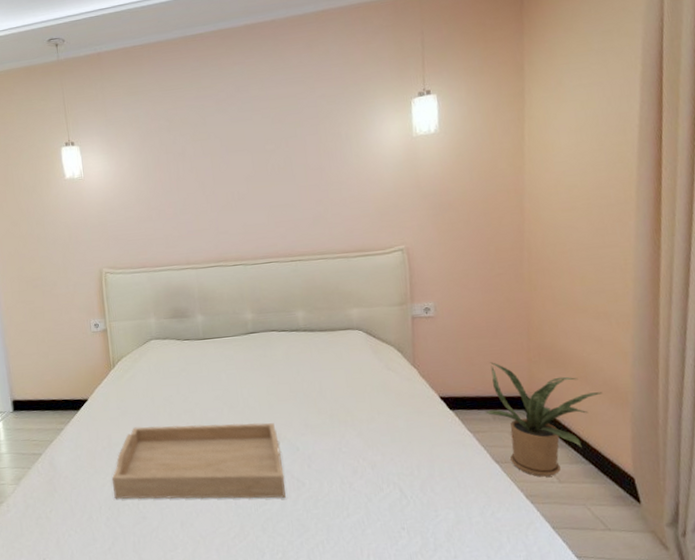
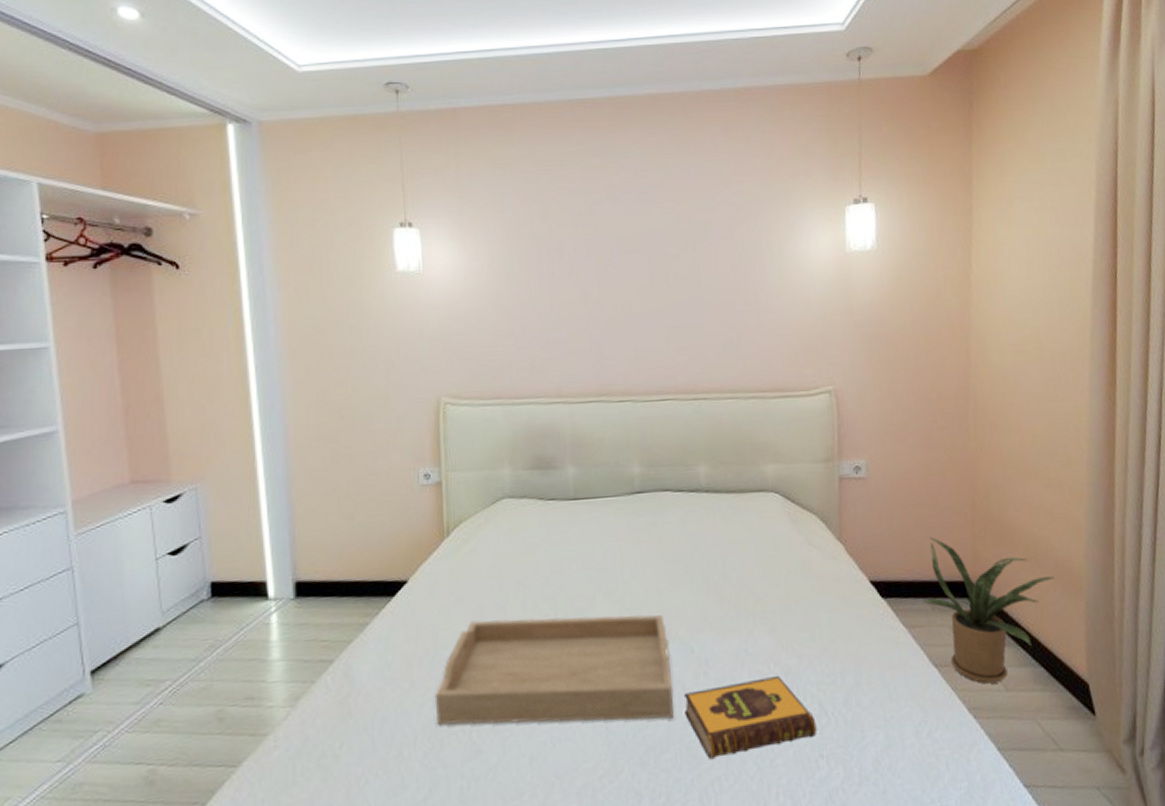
hardback book: none [292,469,399,529] -> present [683,676,817,760]

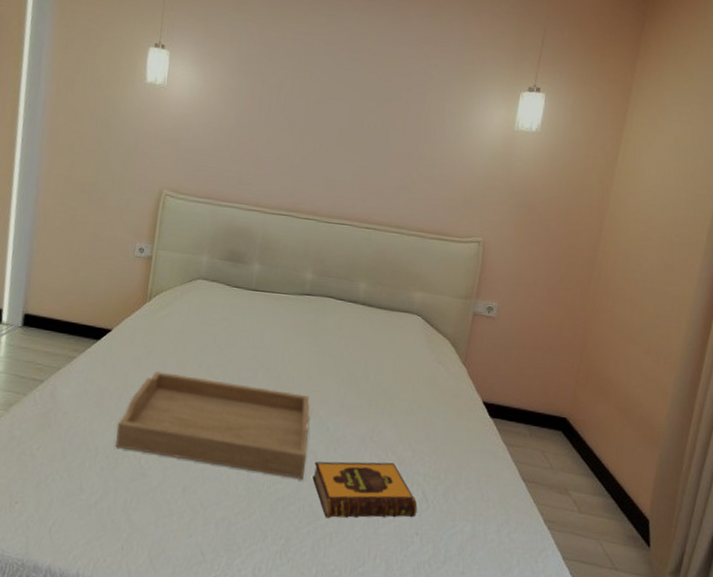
house plant: present [922,537,1055,684] -> none [523,376,638,505]

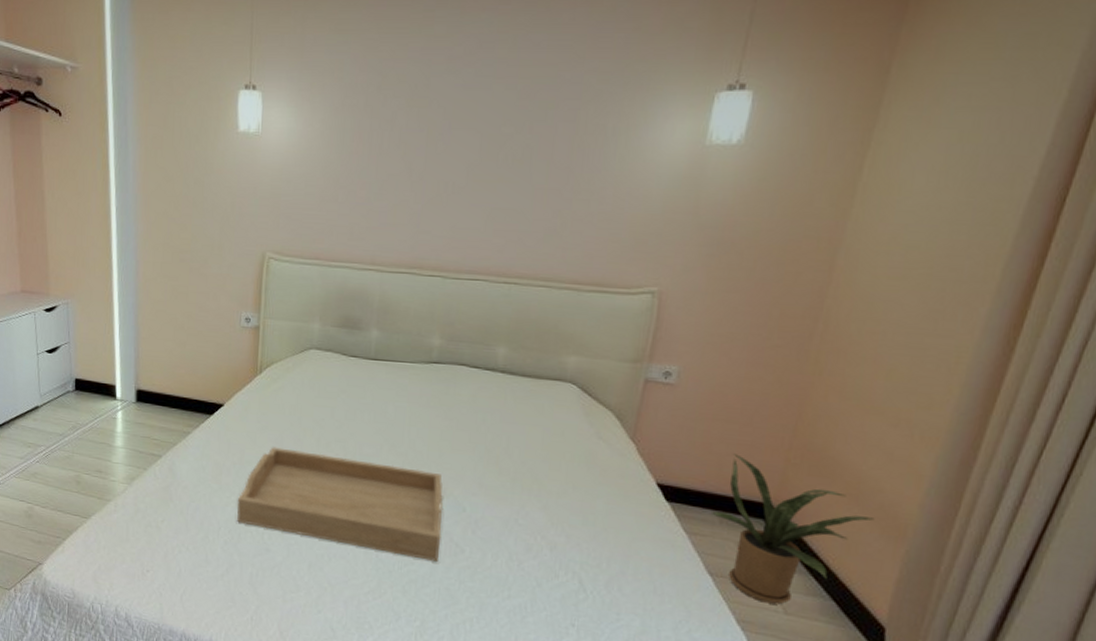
hardback book: present [312,461,418,519] -> none [448,543,573,608]
house plant: none [523,376,638,505] -> present [710,454,875,605]

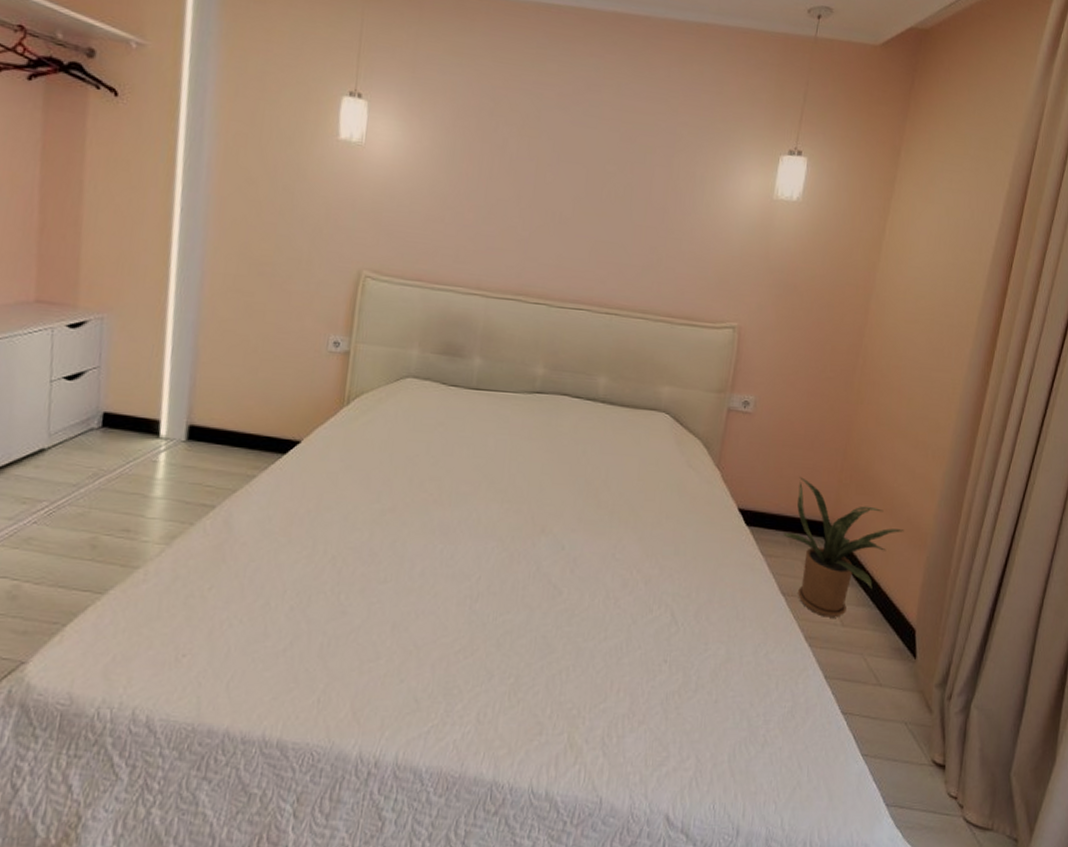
serving tray: present [237,447,443,562] -> none [308,489,542,607]

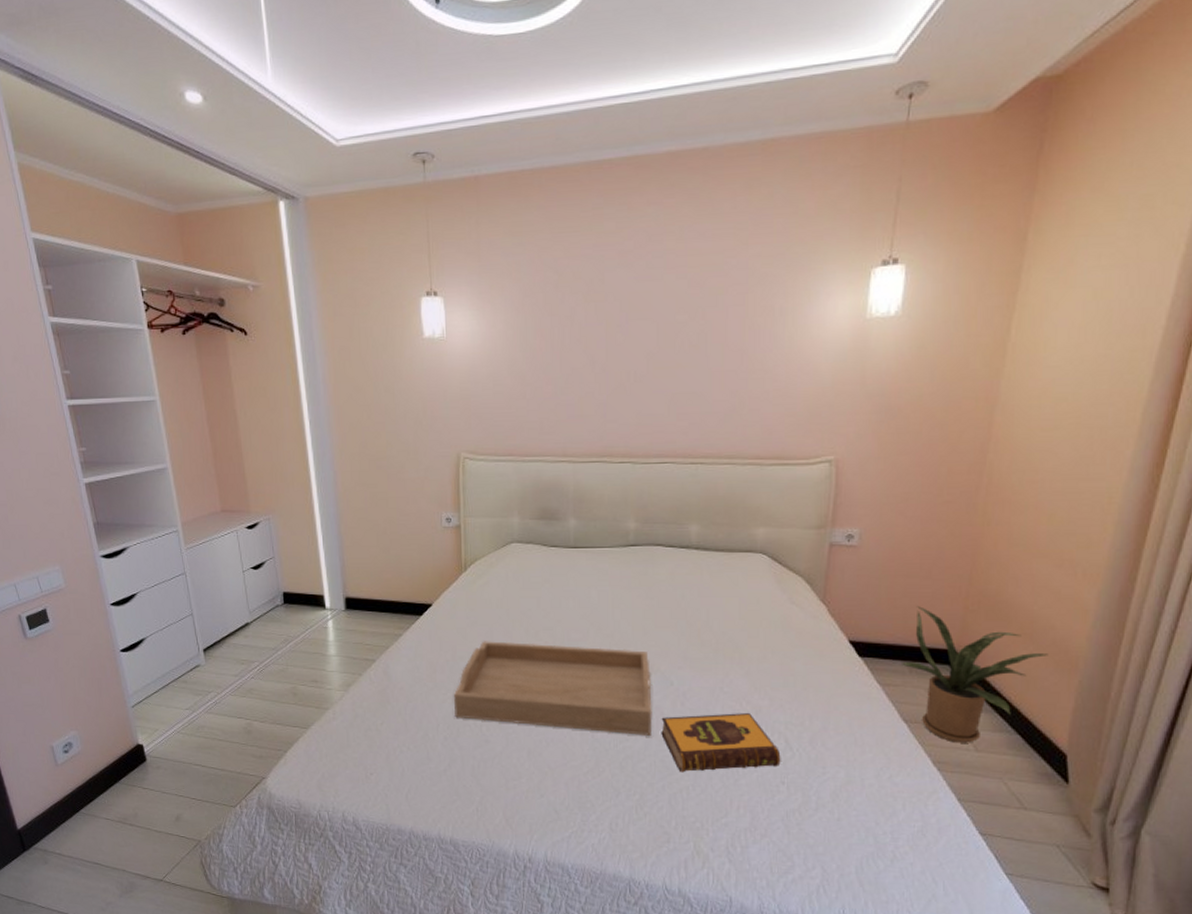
serving tray: none [308,489,542,607] -> present [453,641,652,736]
hardback book: none [546,582,666,651] -> present [661,713,781,773]

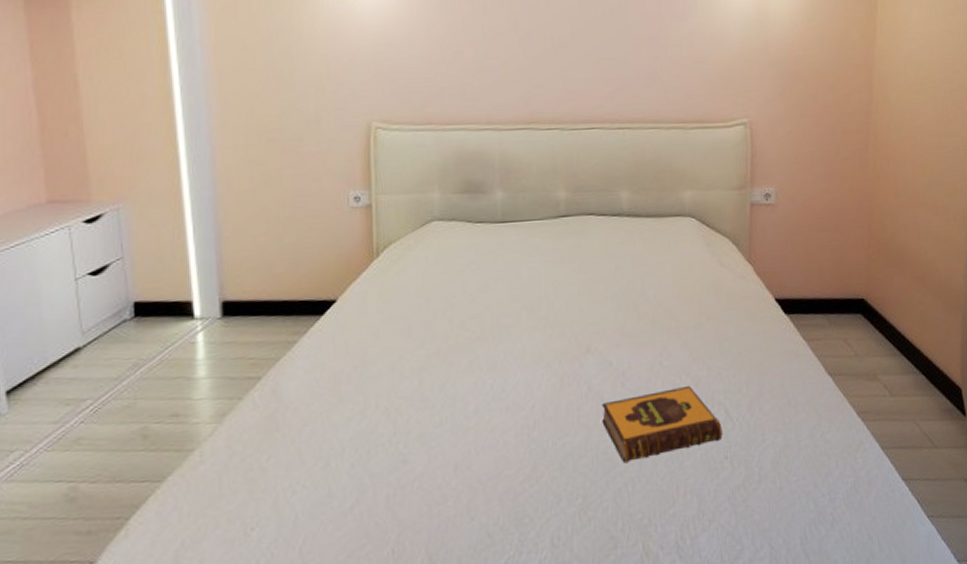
serving tray: present [453,641,652,736] -> none [362,330,592,438]
house plant: present [900,606,1049,743] -> none [821,259,937,391]

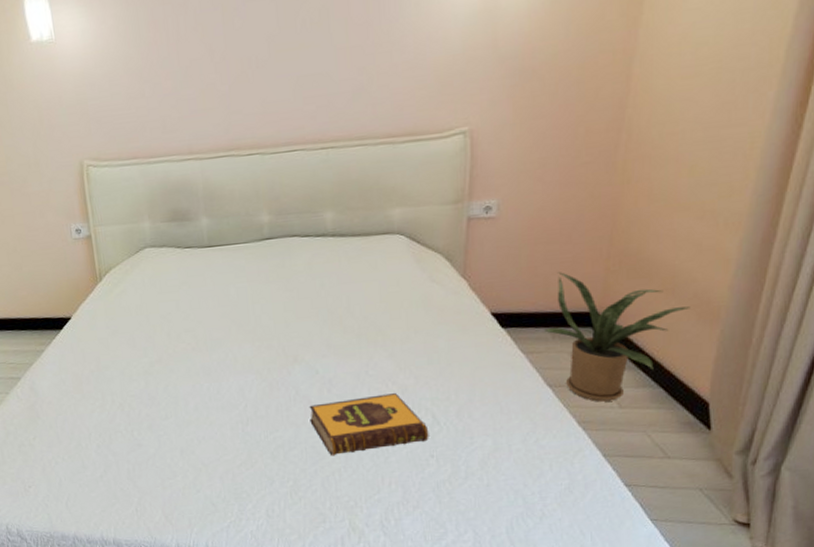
house plant: none [821,259,937,391] -> present [543,272,691,402]

